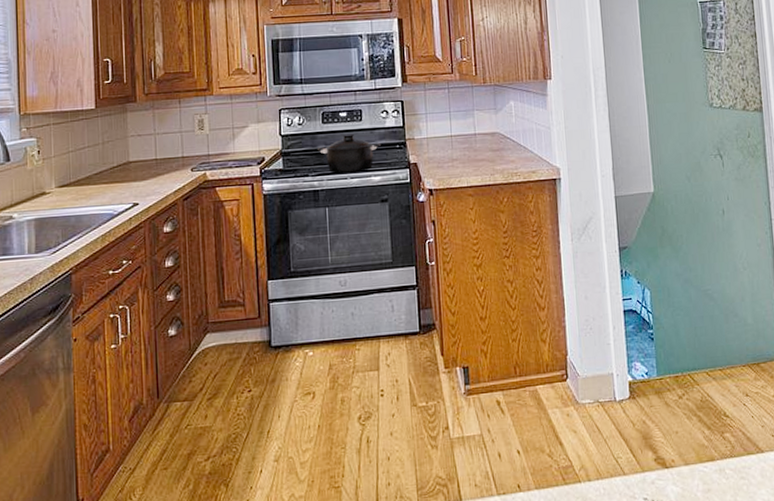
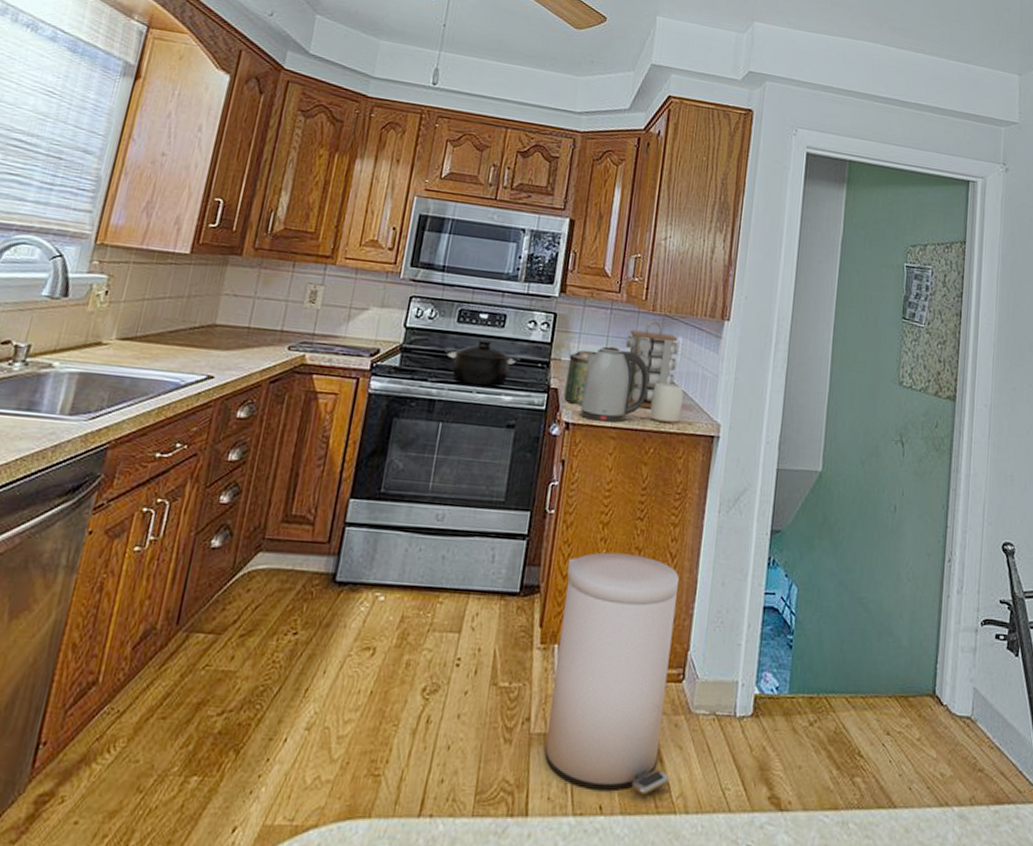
canister: none [421,126,444,174] -> present [563,349,597,405]
kettle: none [435,120,492,184] -> present [580,346,649,423]
pedal bin: none [455,286,571,474] -> present [544,552,680,795]
spice rack: none [466,91,514,167] -> present [625,320,679,409]
mug: none [496,141,525,175] -> present [649,382,684,423]

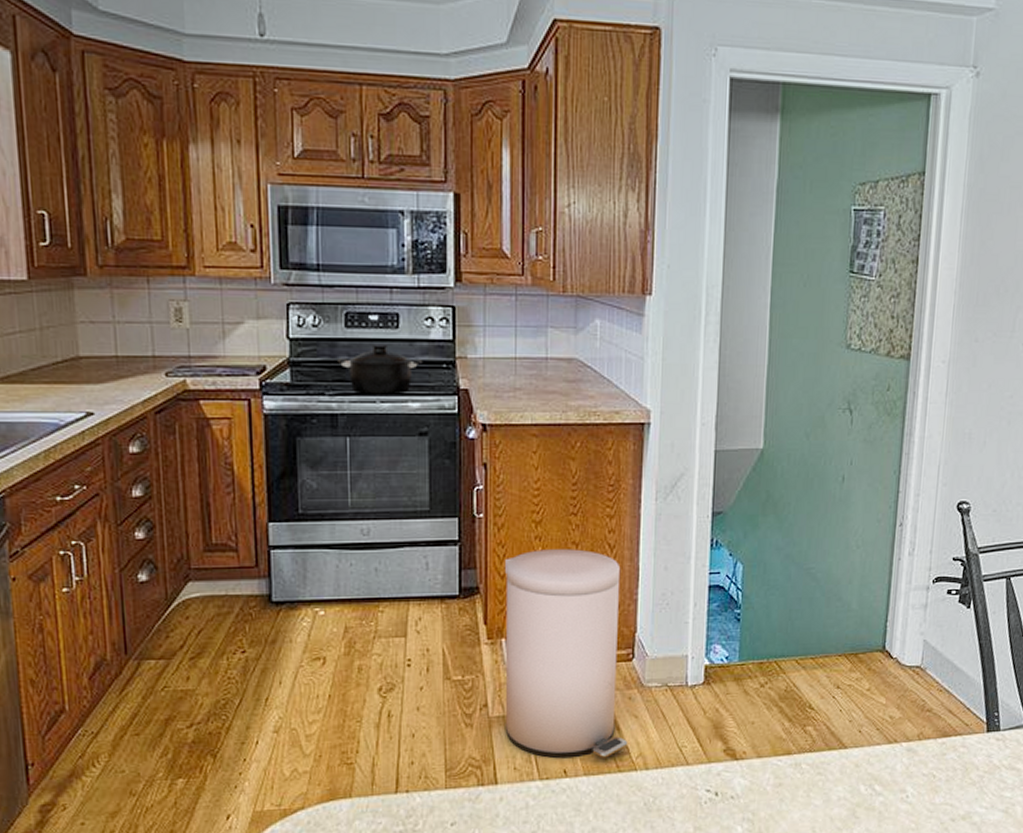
canister: present [563,349,597,405] -> none [476,344,506,404]
kettle: present [580,346,649,423] -> none [495,337,566,419]
spice rack: present [625,320,679,409] -> none [537,303,596,401]
mug: present [649,382,684,423] -> none [572,372,607,413]

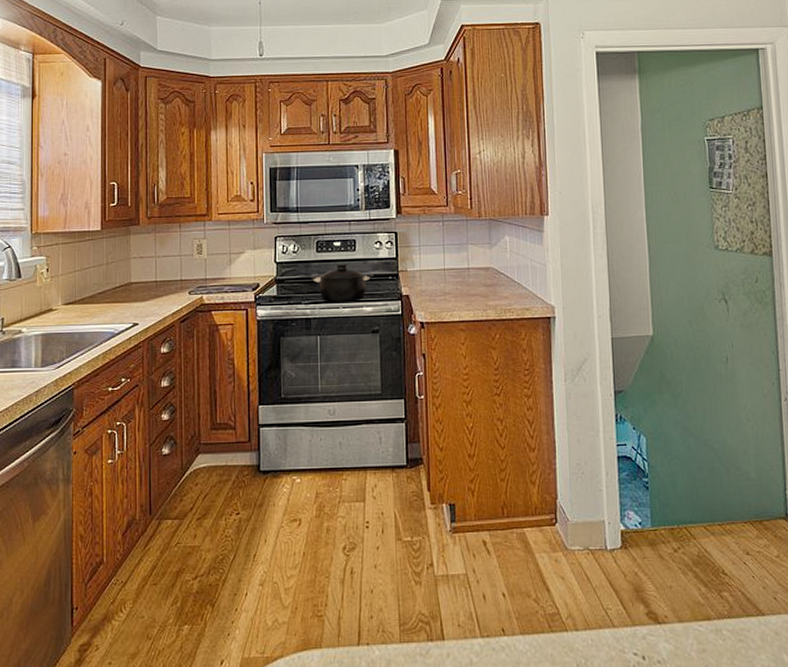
pedal bin: present [505,549,628,759] -> none [443,424,558,618]

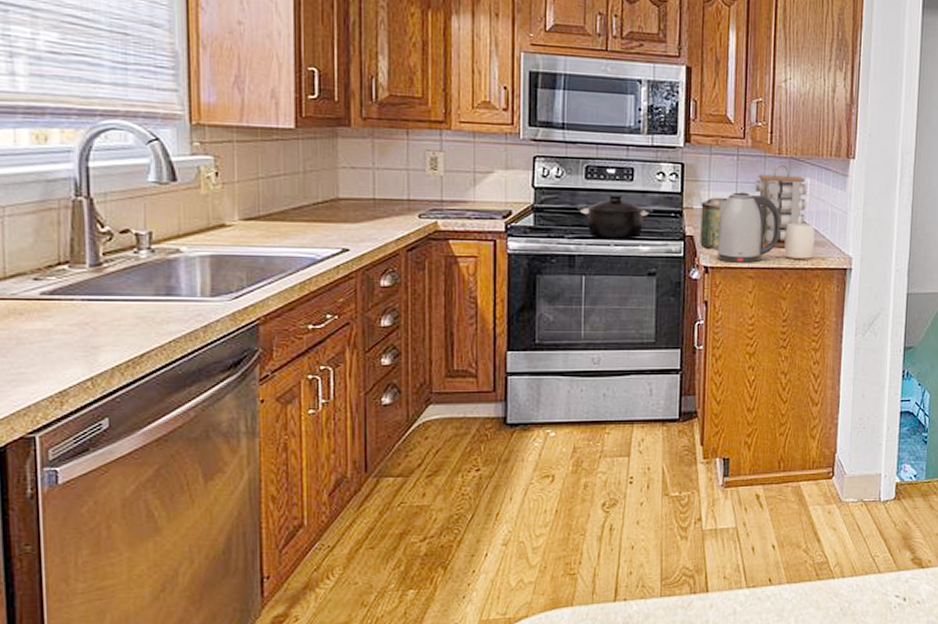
canister: none [414,259,437,306] -> present [700,197,728,249]
kettle: none [428,253,485,318] -> present [717,192,780,263]
spice rack: none [460,225,508,302] -> present [755,163,807,248]
mug: none [490,277,518,311] -> present [784,223,815,259]

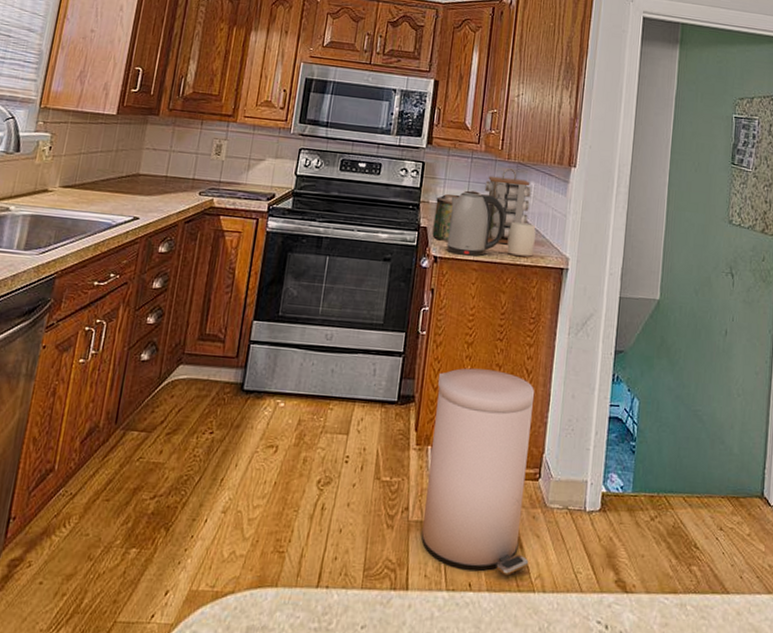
saucepan: present [578,194,654,240] -> none [330,185,395,227]
pedal bin: none [716,378,827,568] -> present [421,368,535,576]

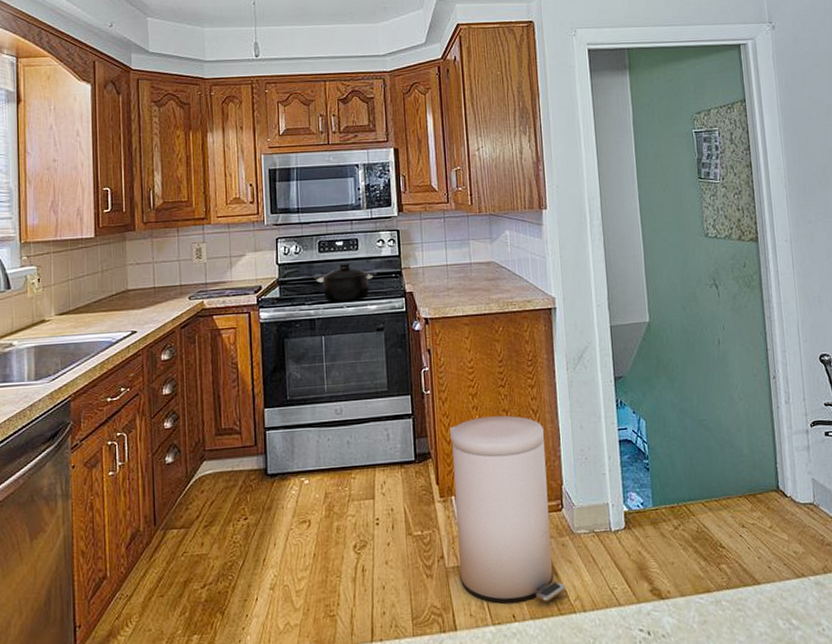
saucepan: none [330,185,395,227] -> present [314,262,378,303]
canister: present [432,193,460,241] -> none [417,255,439,303]
kettle: present [446,190,505,257] -> none [431,249,487,313]
spice rack: present [484,167,531,245] -> none [461,220,509,296]
mug: present [506,221,536,257] -> none [492,271,520,304]

